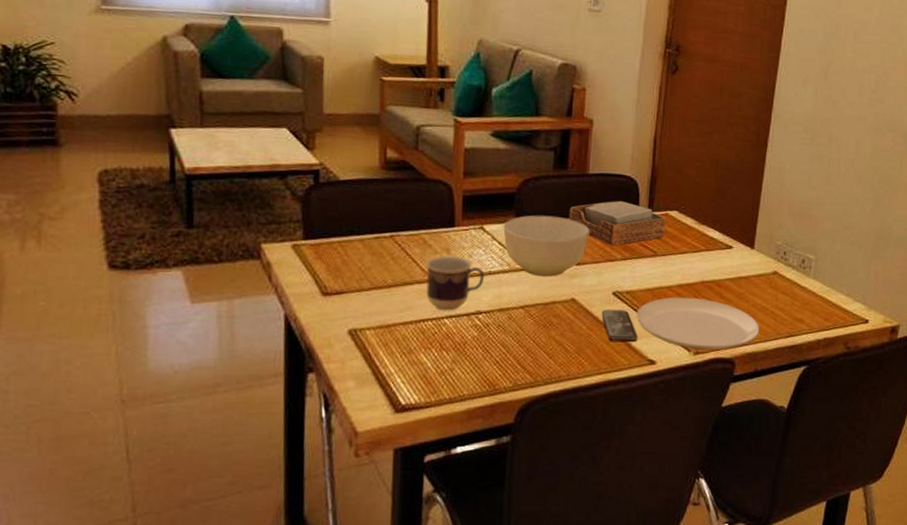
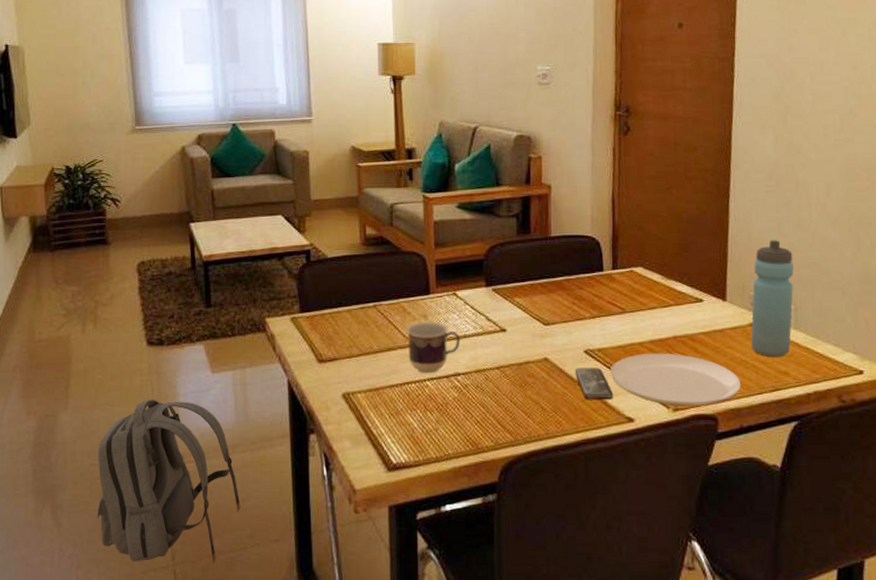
backpack: none [35,331,221,515] -> present [97,399,241,564]
bowl: present [503,215,591,277] -> none [474,279,558,338]
napkin holder: present [569,200,666,247] -> none [535,260,632,305]
water bottle: none [772,192,819,306] -> present [751,240,794,358]

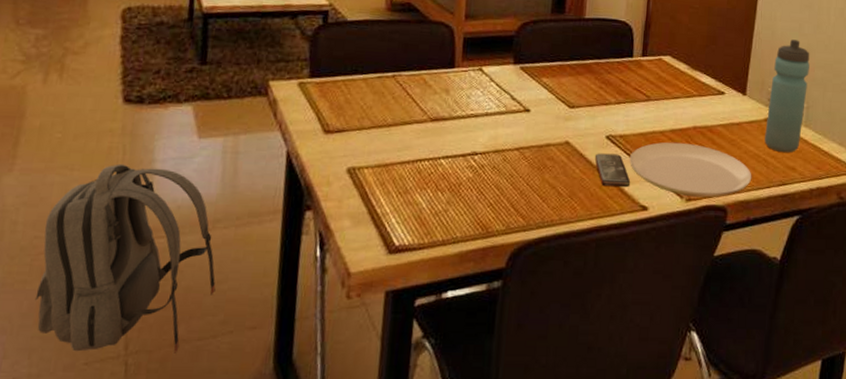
cup: present [407,322,461,374] -> none [424,96,482,151]

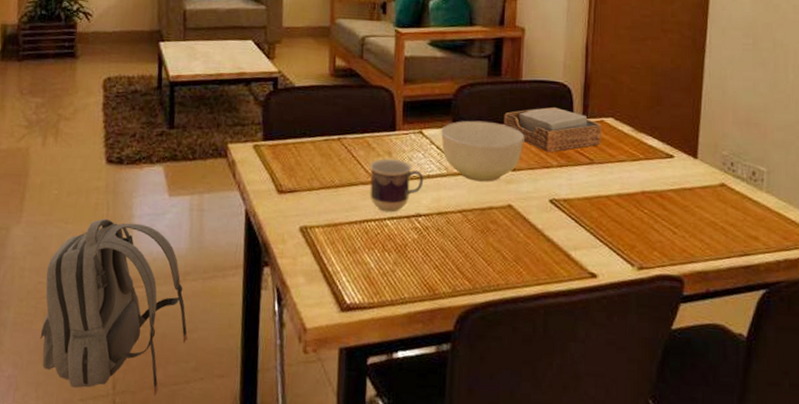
cup: none [424,96,482,151] -> present [370,158,424,213]
bowl: none [501,57,586,119] -> present [441,120,526,182]
napkin holder: none [565,44,660,90] -> present [503,106,602,153]
mobile phone: present [594,153,631,188] -> none [538,217,578,254]
plate: present [629,142,752,198] -> none [574,207,710,267]
water bottle: present [764,39,810,153] -> none [721,99,768,221]

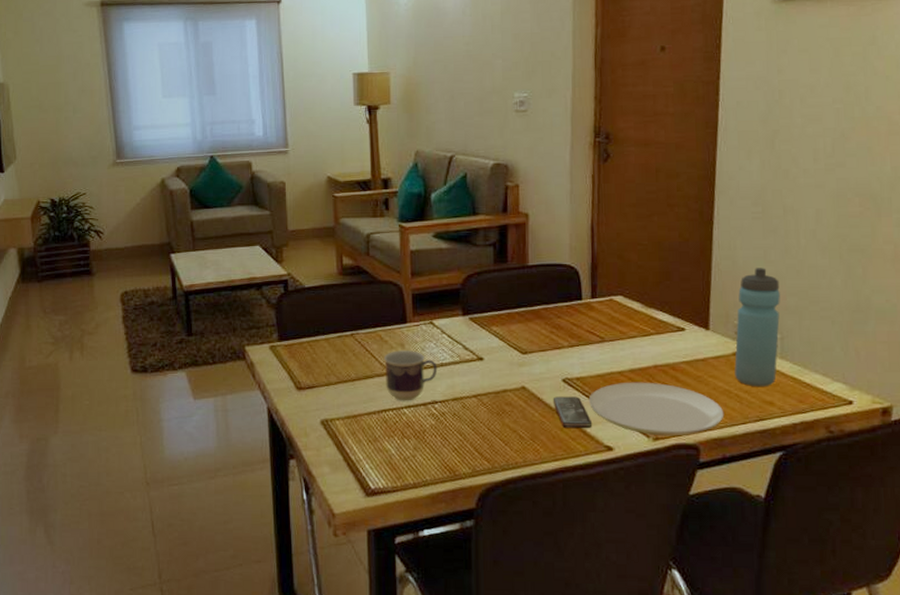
backpack: present [40,218,188,396] -> none [86,424,224,582]
bowl: present [441,120,526,182] -> none [451,308,535,366]
napkin holder: present [503,106,602,153] -> none [512,289,611,334]
mobile phone: none [538,217,578,254] -> present [552,396,593,429]
plate: none [574,207,710,267] -> present [588,382,724,436]
water bottle: none [721,99,768,221] -> present [734,268,780,387]

